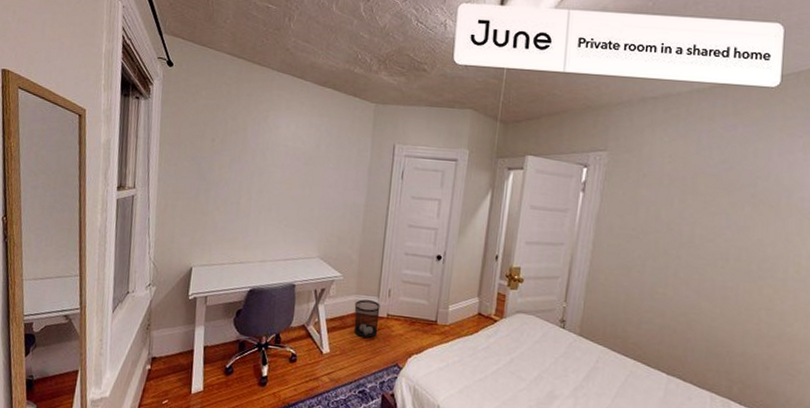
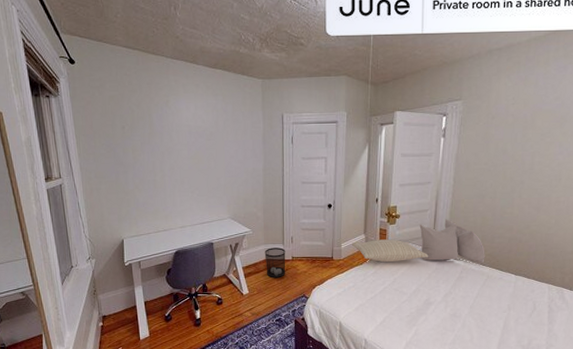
pillow: none [462,306,557,337] -> present [352,239,429,263]
cushion: none [547,291,629,354] -> present [419,219,485,264]

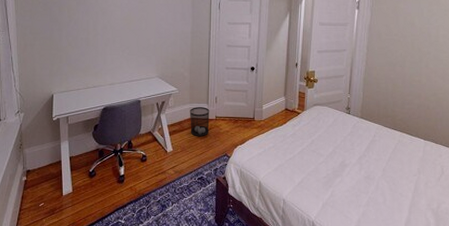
pillow: present [352,239,429,263] -> none [273,102,344,125]
cushion: present [419,219,485,264] -> none [335,85,396,128]

